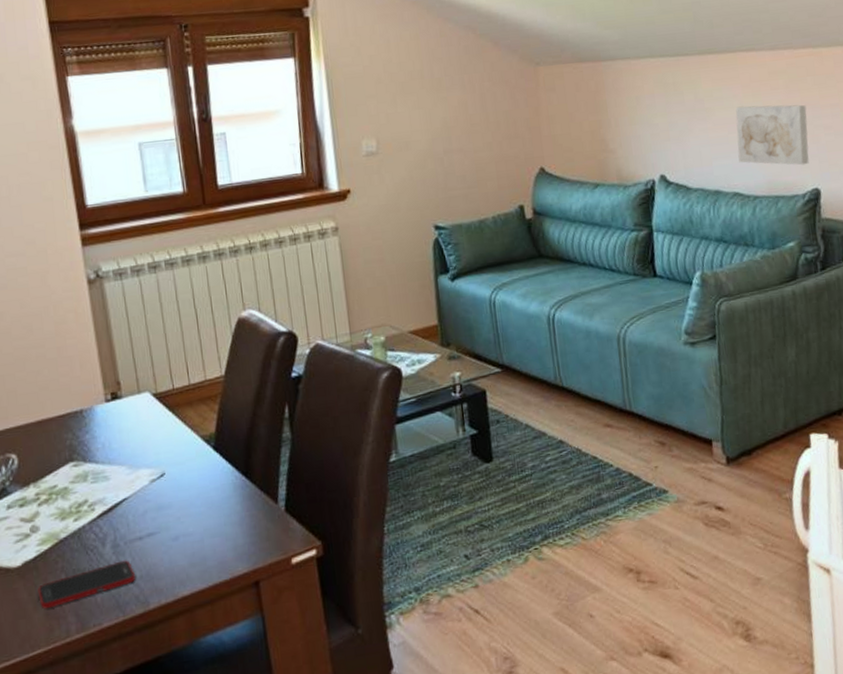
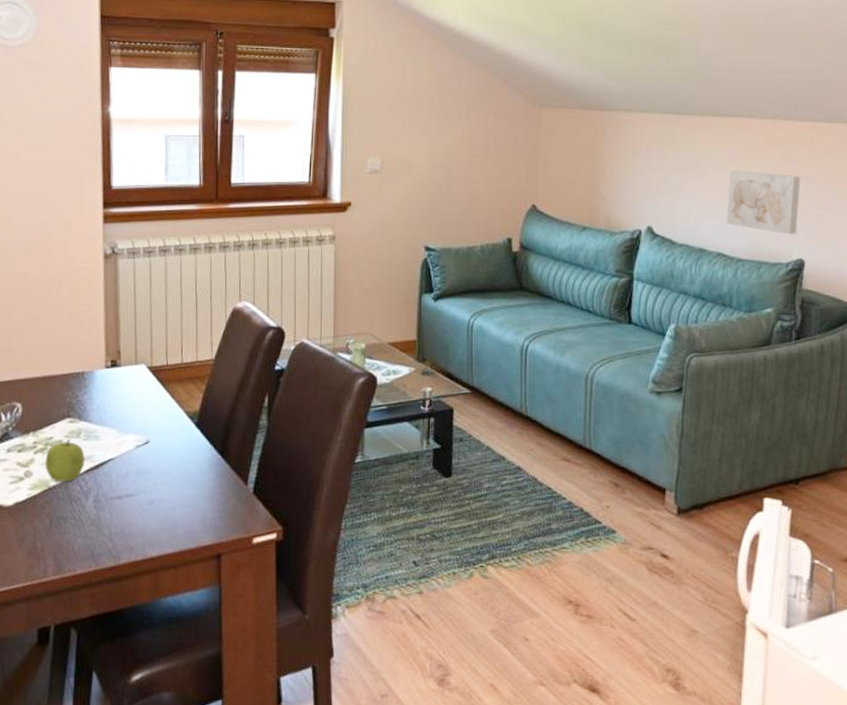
cell phone: present [37,560,135,610] -> none [24,515,111,549]
fruit: none [51,484,96,533] -> present [45,438,85,482]

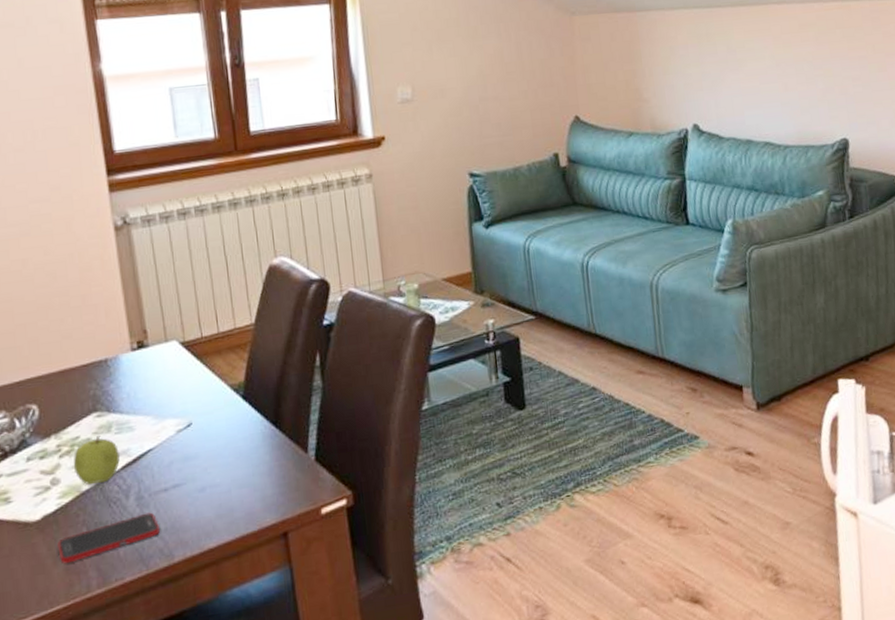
cell phone: none [24,515,111,549] -> present [57,512,160,564]
wall art: present [727,170,801,235] -> none [767,56,838,116]

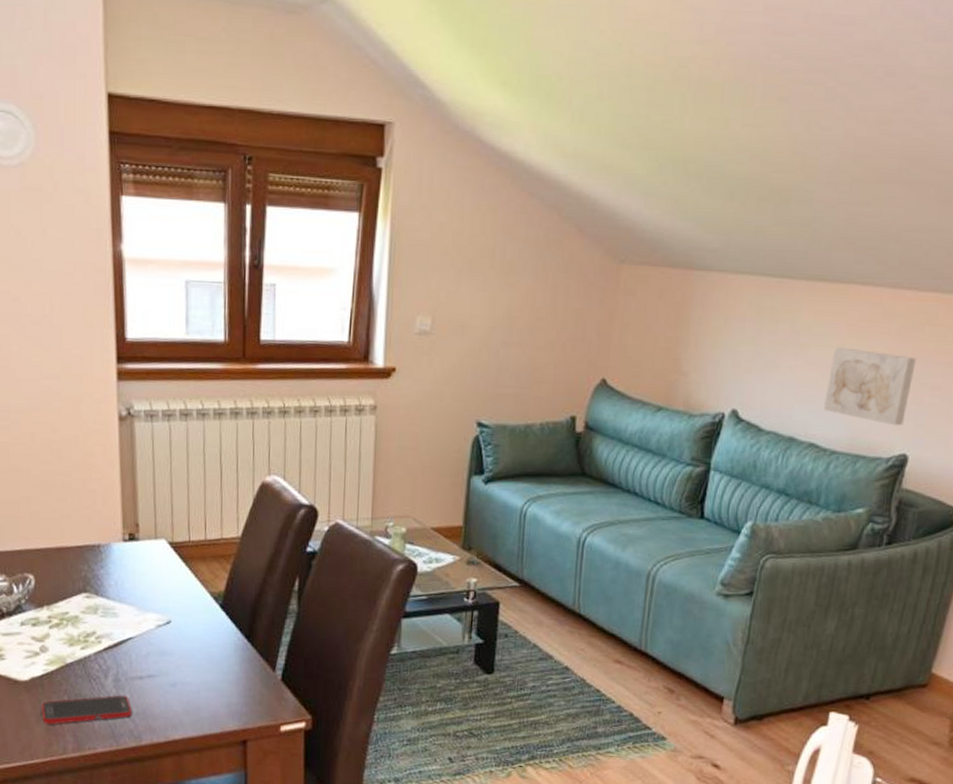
fruit: present [73,435,120,485] -> none [61,614,103,659]
wall art: none [767,56,838,116] -> present [824,347,916,426]

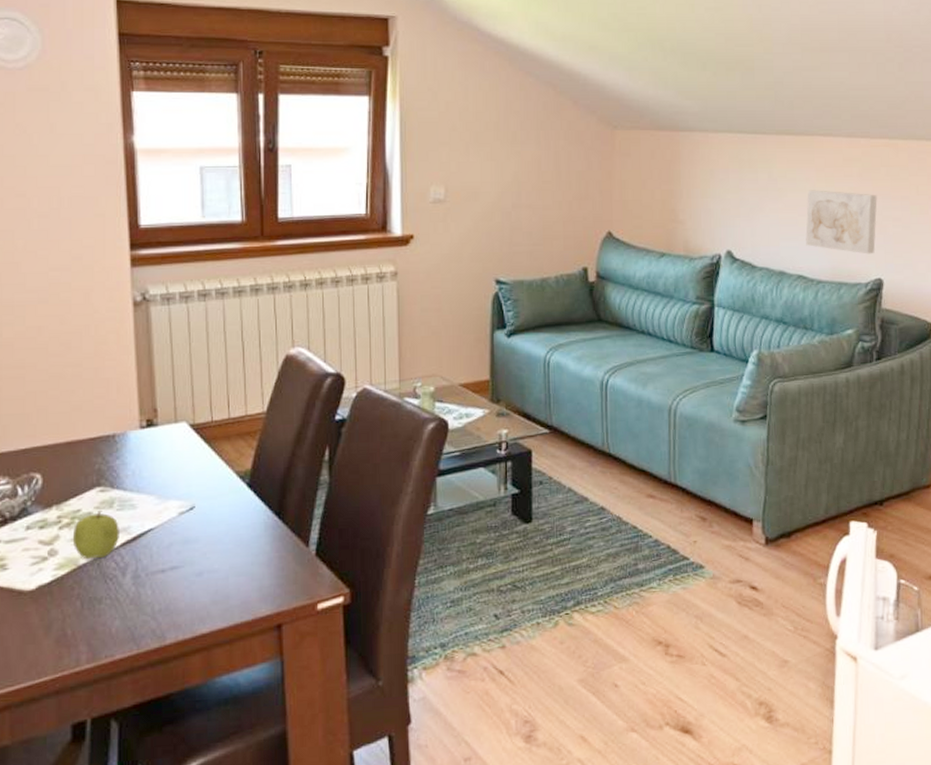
cell phone: present [41,695,132,725] -> none [50,592,153,636]
fruit: none [61,614,103,659] -> present [72,509,119,559]

